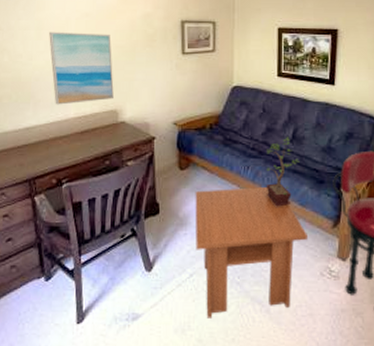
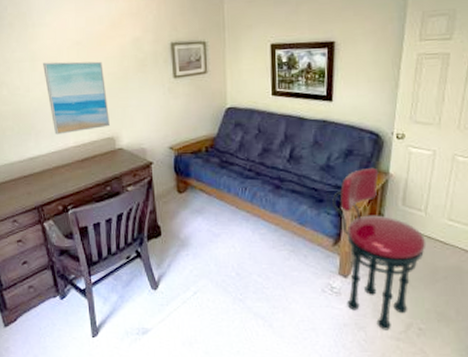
coffee table: present [195,187,307,318] -> none [194,208,308,333]
potted plant: present [266,137,299,207] -> none [263,156,298,227]

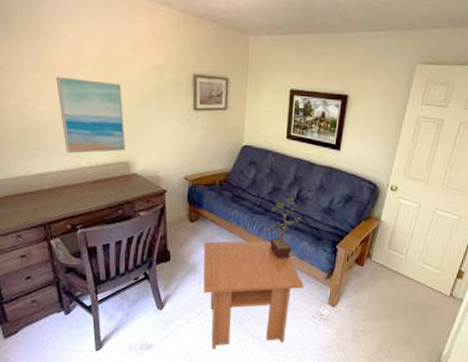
coffee table: none [194,208,308,333] -> present [203,241,304,349]
potted plant: none [263,156,298,227] -> present [269,197,301,259]
stool: present [332,167,427,330] -> none [329,213,403,352]

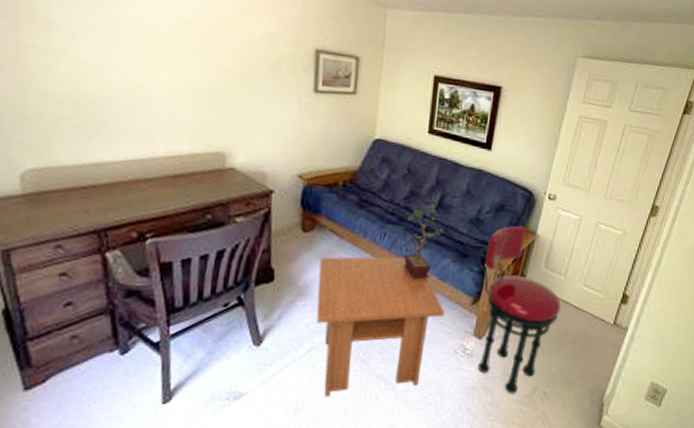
wall art: present [56,76,125,154] -> none [129,37,222,139]
stool: none [329,213,403,352] -> present [477,225,562,394]

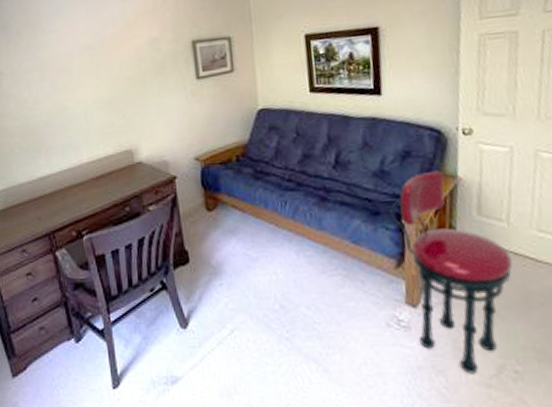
coffee table: present [316,256,444,397] -> none [227,224,366,380]
potted plant: present [402,203,444,280] -> none [306,162,347,247]

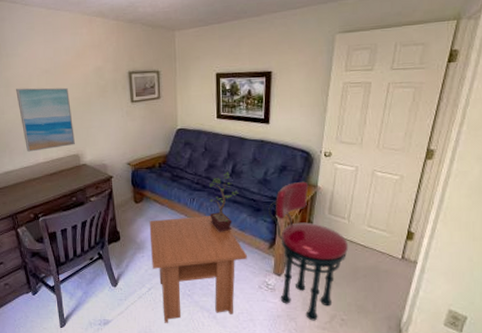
wall art: none [53,66,127,150] -> present [16,87,75,152]
coffee table: none [227,224,366,380] -> present [149,216,247,323]
potted plant: none [306,162,347,247] -> present [209,172,239,232]

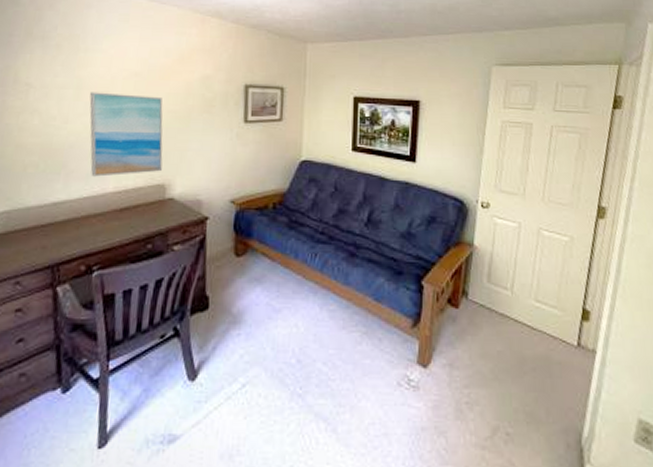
coffee table: present [149,216,247,323] -> none [250,278,383,440]
potted plant: present [209,172,239,232] -> none [335,220,375,302]
stool: present [268,181,349,321] -> none [413,237,513,436]

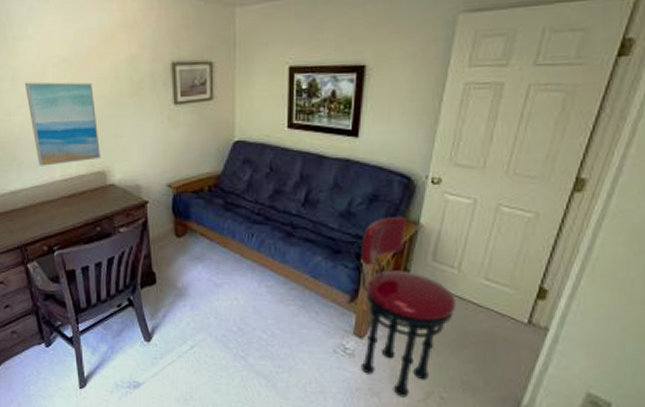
stool: none [413,237,513,436] -> present [351,216,457,398]

